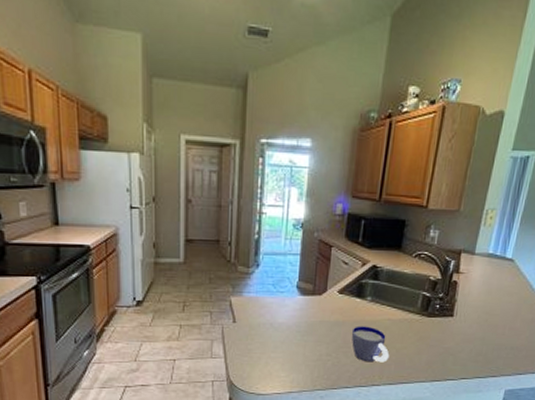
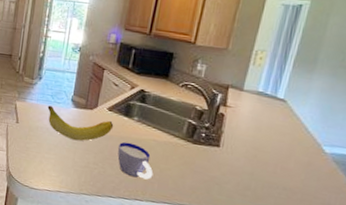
fruit: none [269,297,346,333] -> present [47,105,114,141]

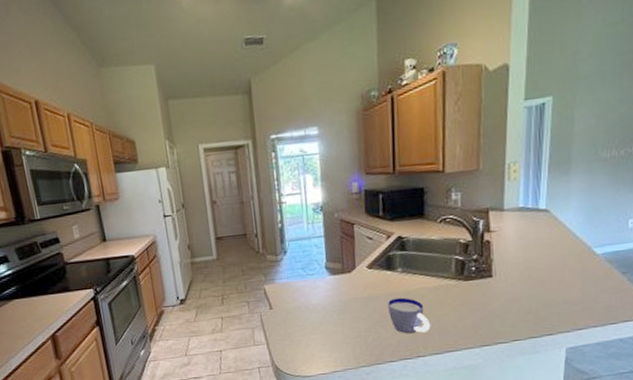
fruit: present [47,105,114,141] -> none [300,279,378,312]

